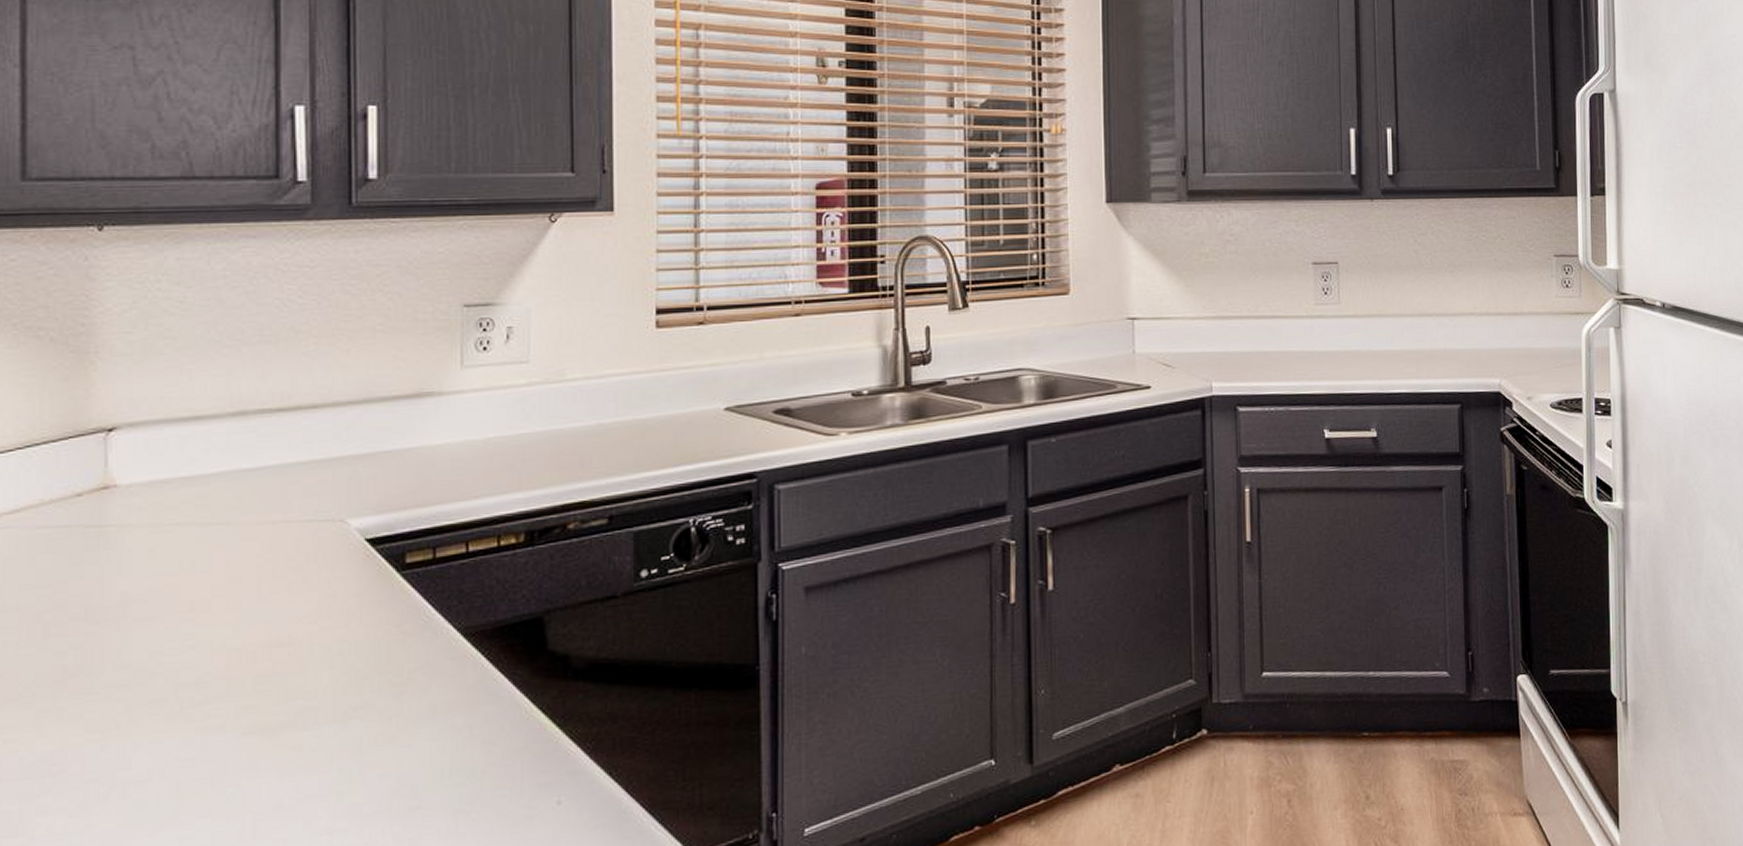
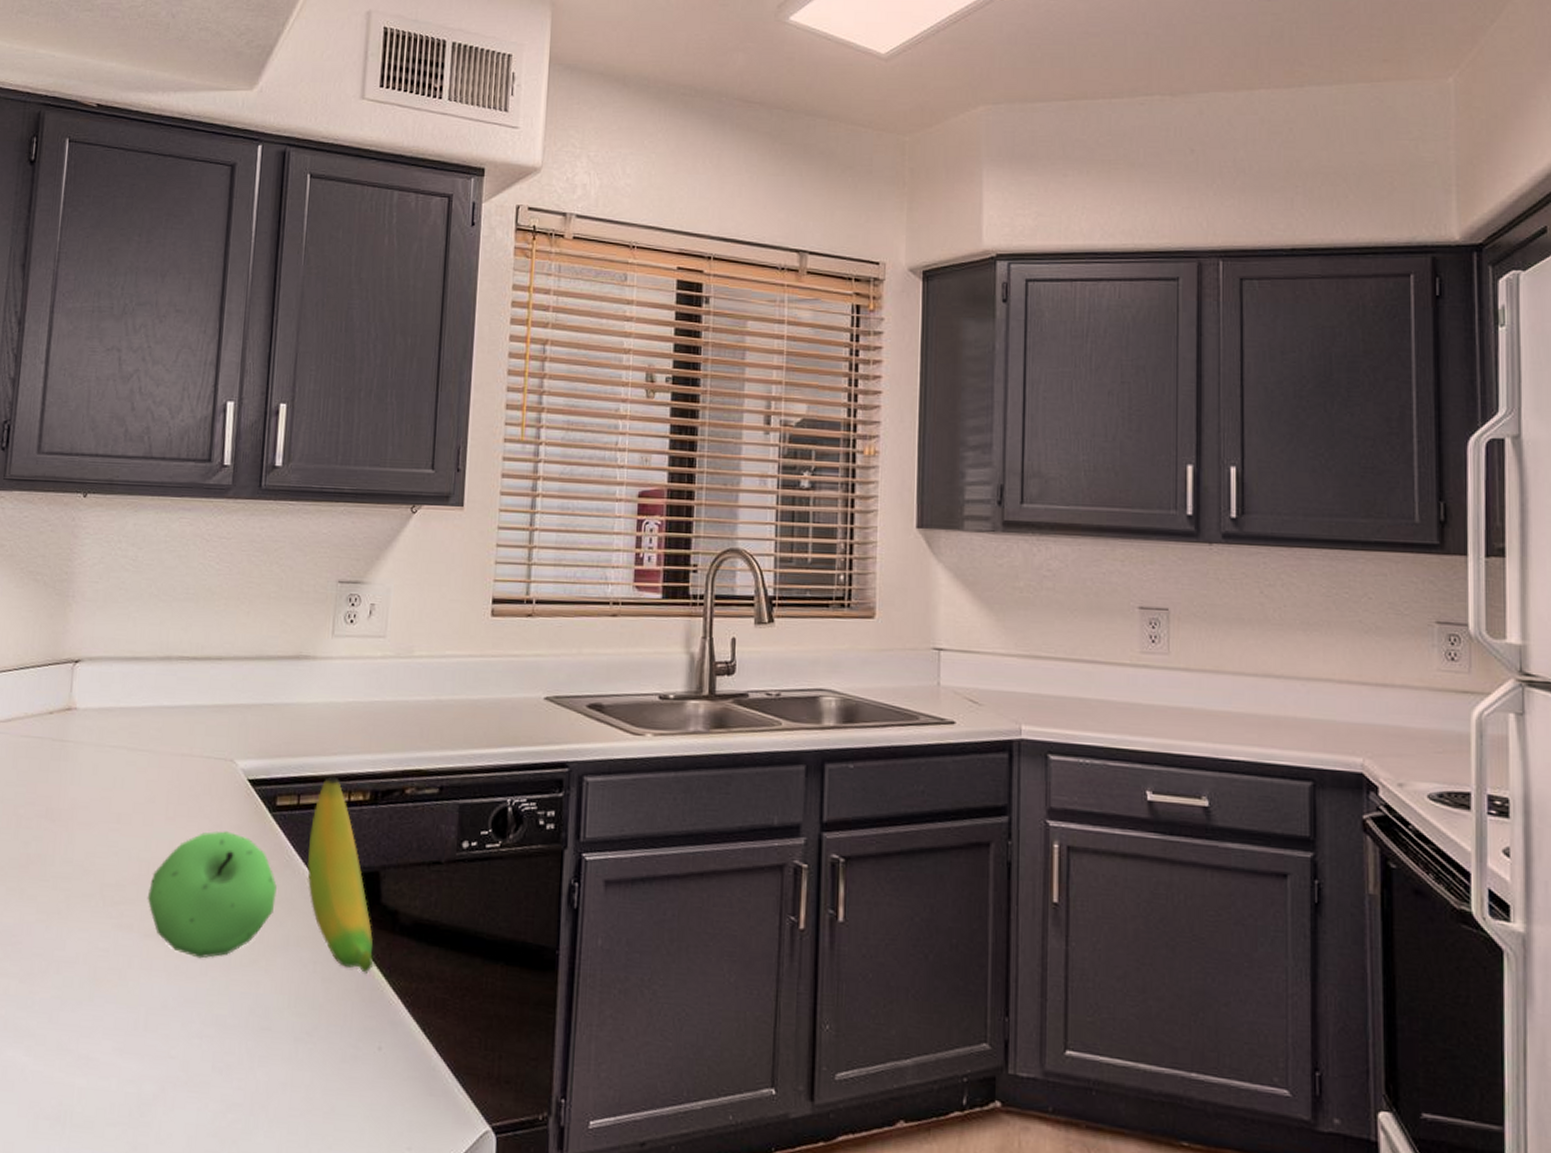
fruit: none [242,523,544,748] -> present [147,777,374,973]

